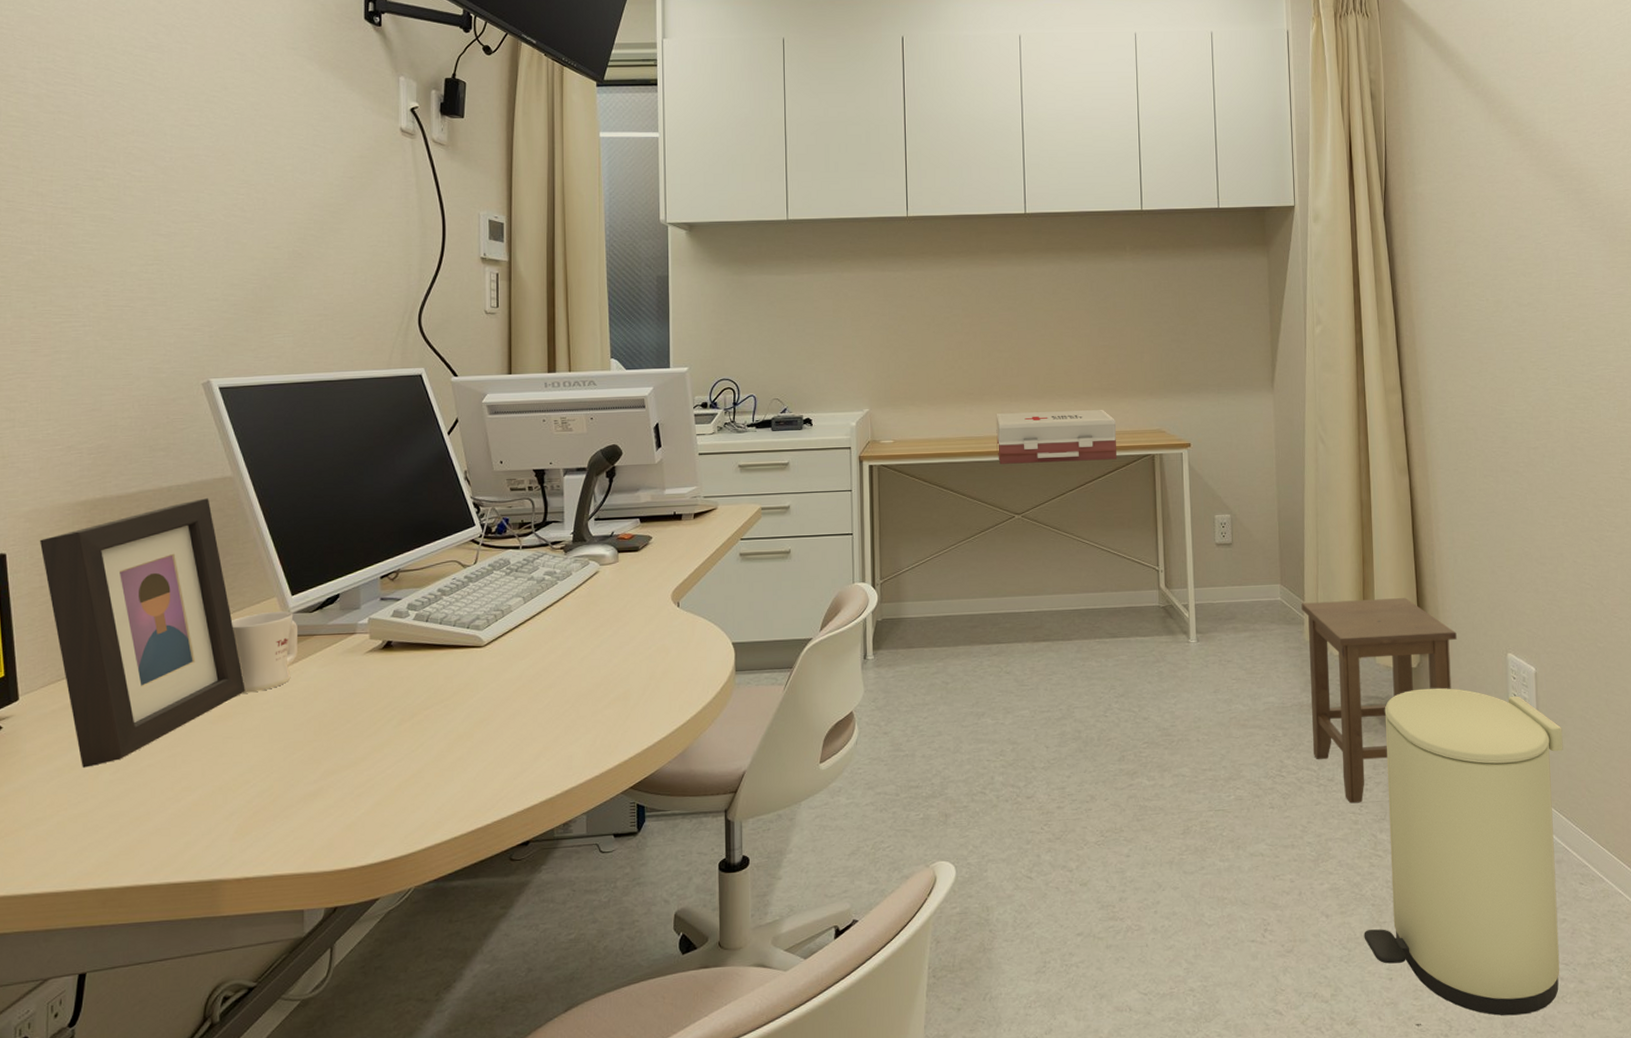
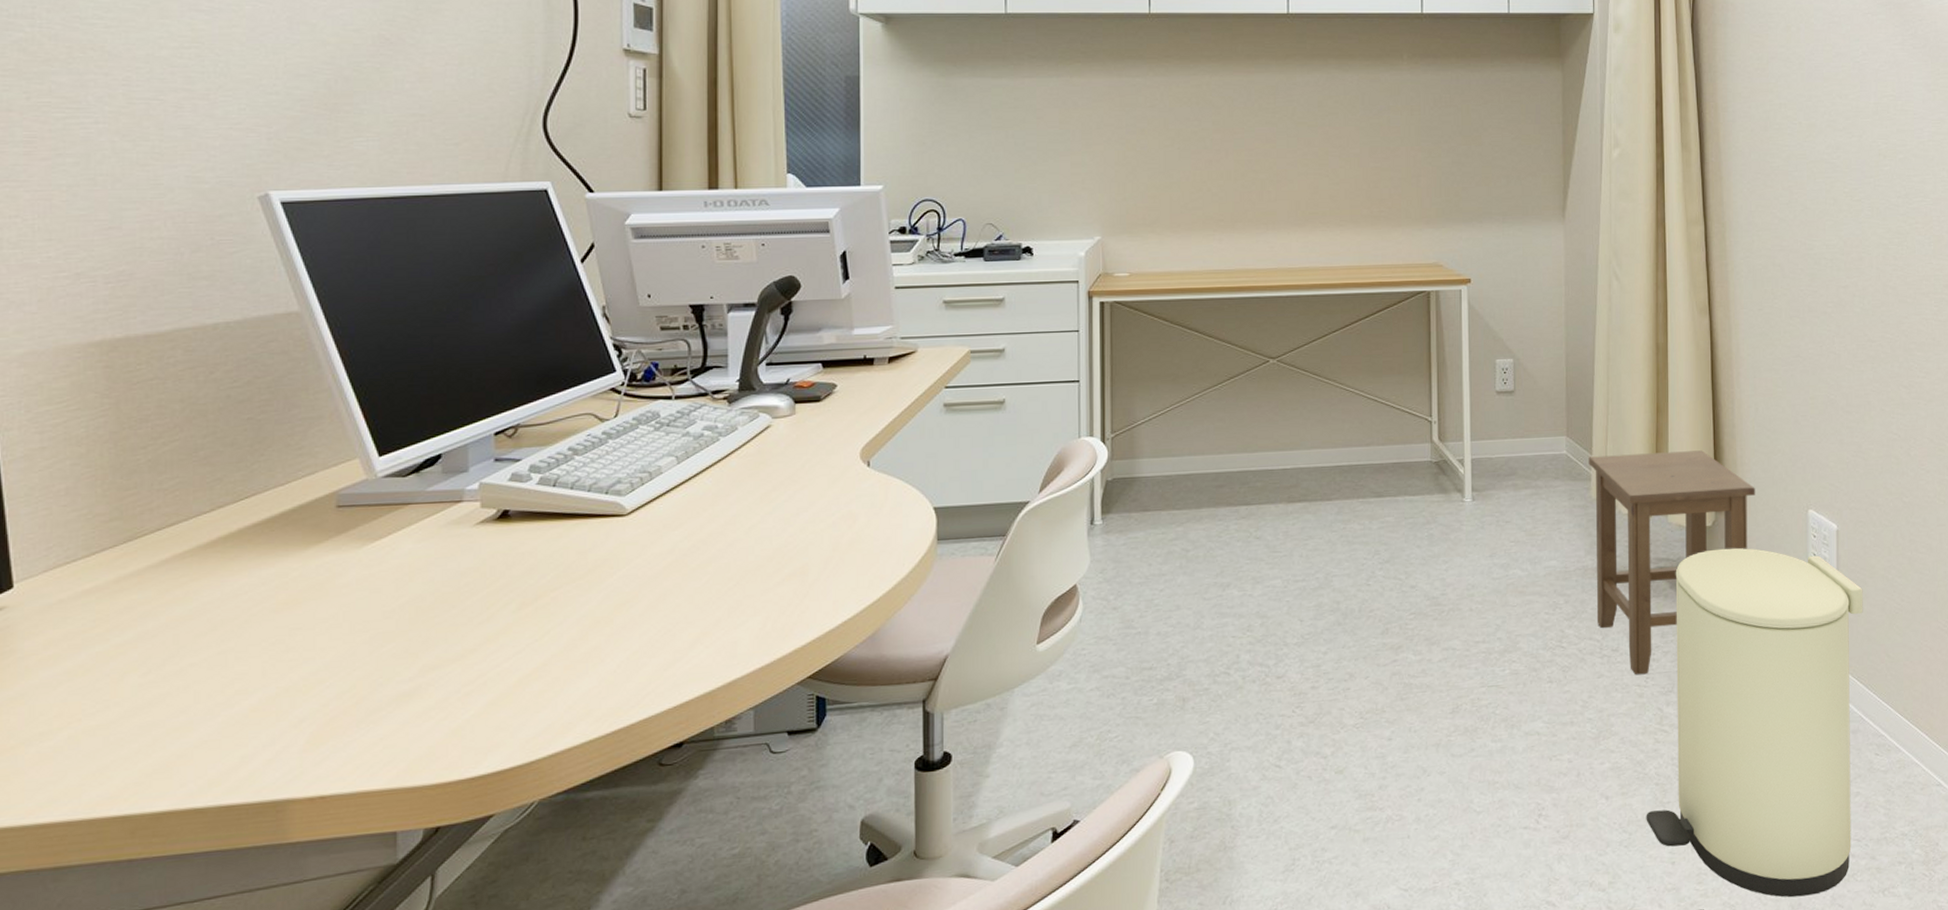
picture frame: present [39,498,245,768] -> none [38,338,319,669]
mug: present [232,610,299,693] -> none [300,474,388,575]
first-aid kit: present [996,409,1117,464] -> none [1249,239,1387,302]

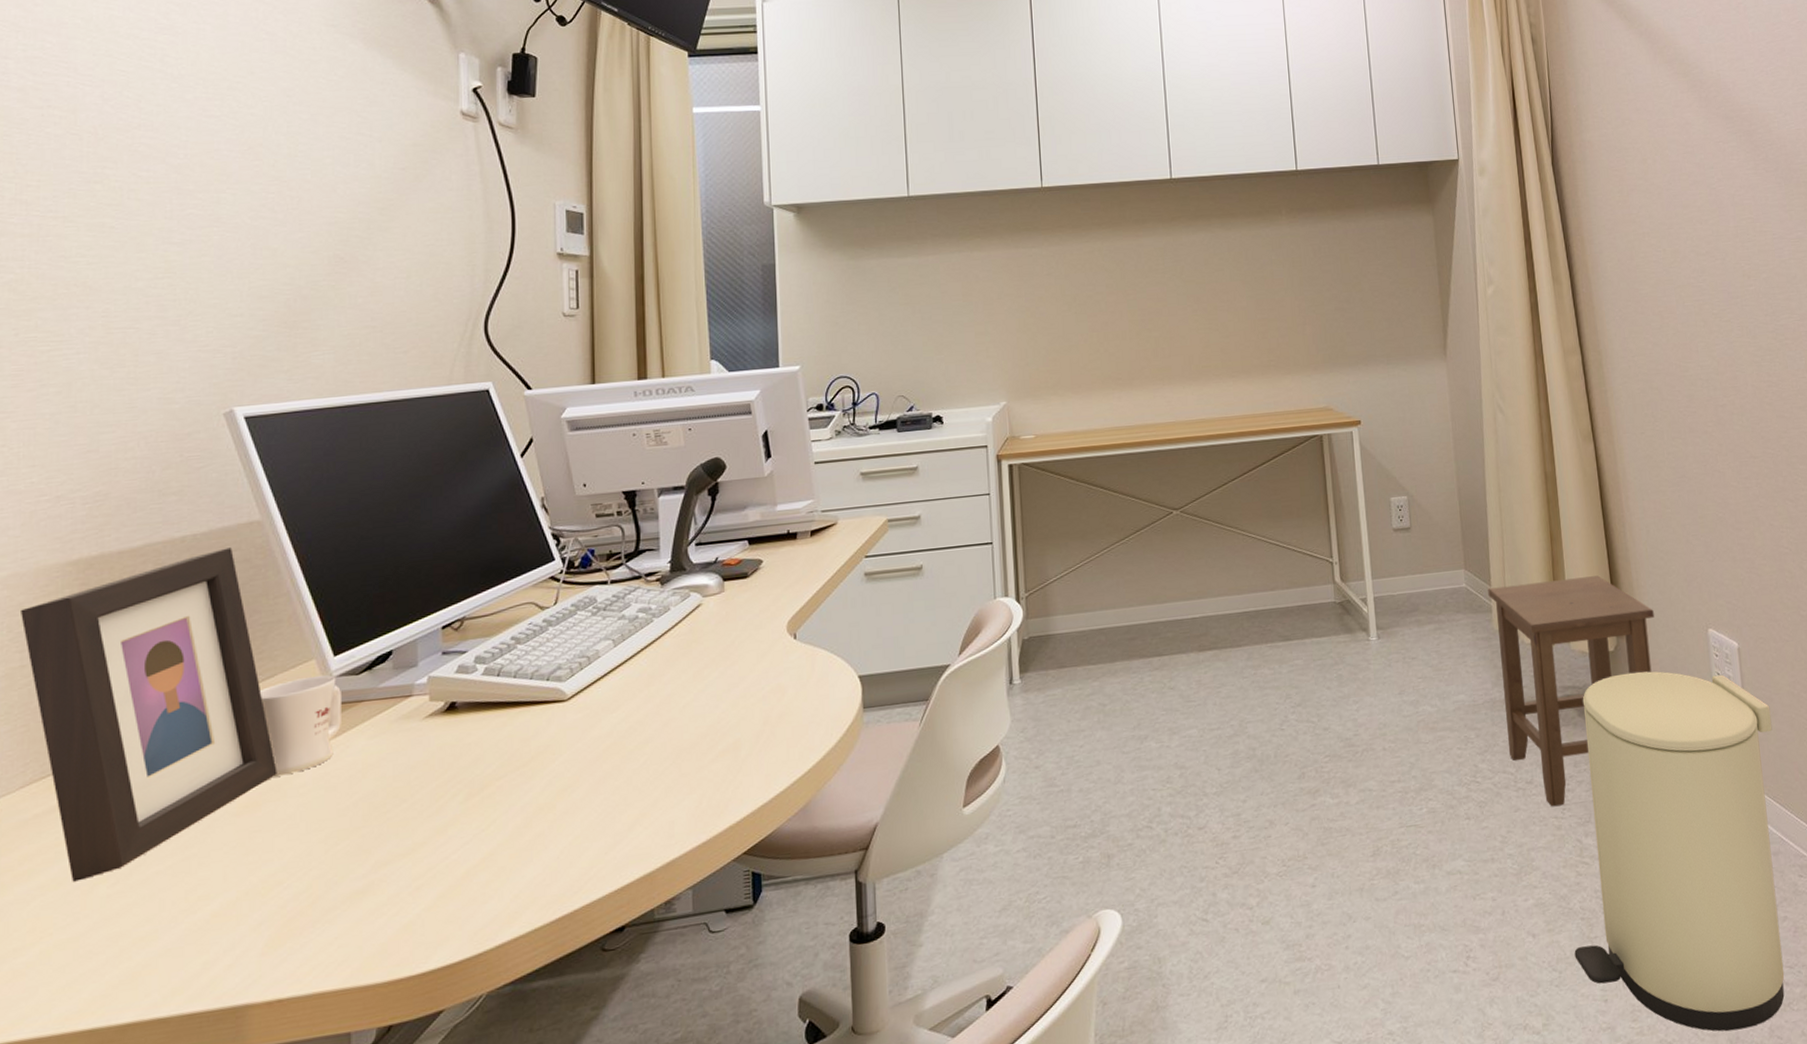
picture frame: none [38,338,319,669] -> present [19,547,277,882]
mug: none [300,474,388,575] -> present [260,674,343,777]

